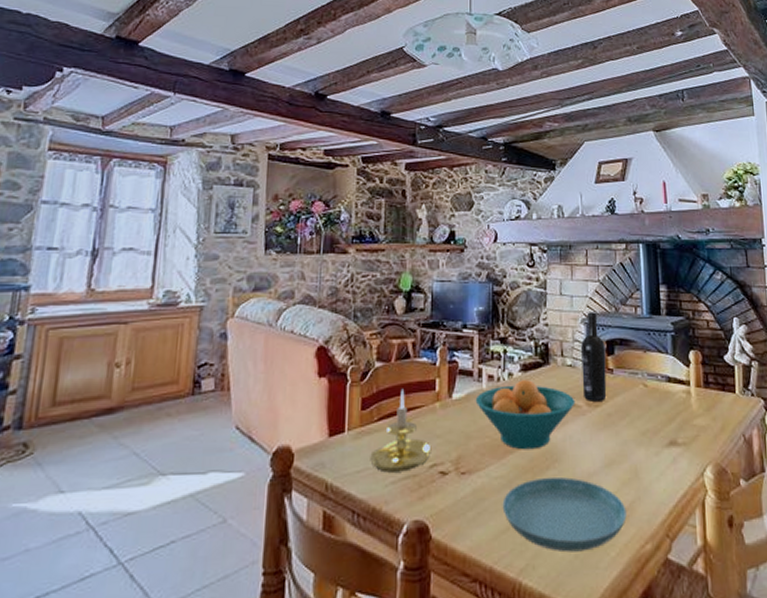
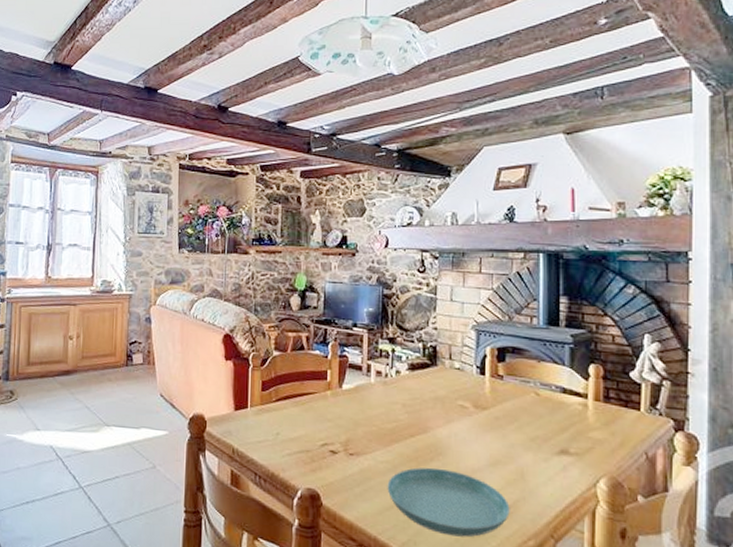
candle holder: present [370,388,432,473] -> none [269,376,323,447]
fruit bowl: present [475,380,575,450] -> none [363,378,462,442]
wine bottle: present [581,312,607,402] -> none [470,319,496,405]

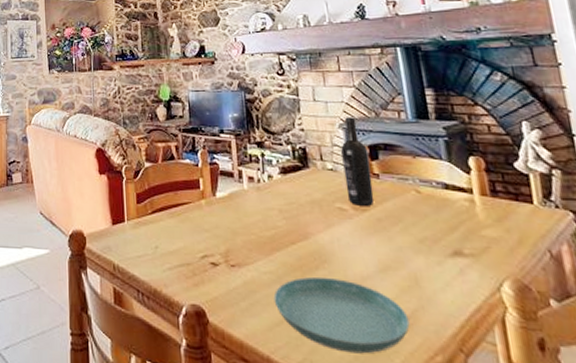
wine bottle: none [470,319,496,405] -> present [341,117,375,206]

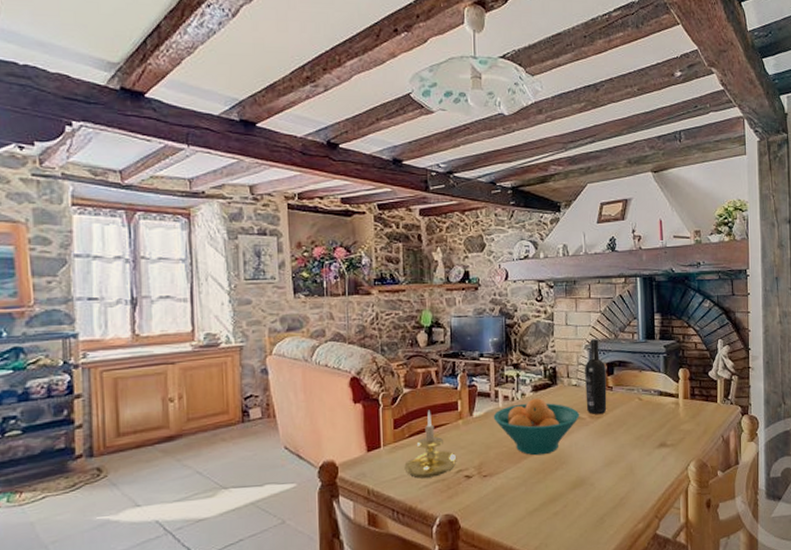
candle holder: none [148,186,202,260] -> present [404,410,457,479]
fruit bowl: none [238,182,341,249] -> present [493,398,580,456]
saucer: present [273,276,410,354] -> none [519,475,623,533]

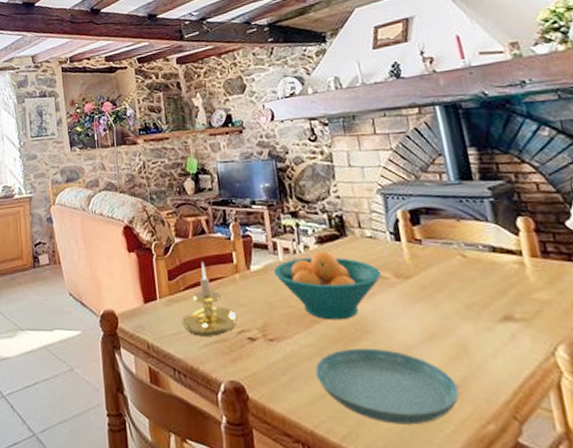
saucer: none [519,475,623,533] -> present [315,347,460,425]
wine bottle: present [585,339,607,414] -> none [380,181,418,273]

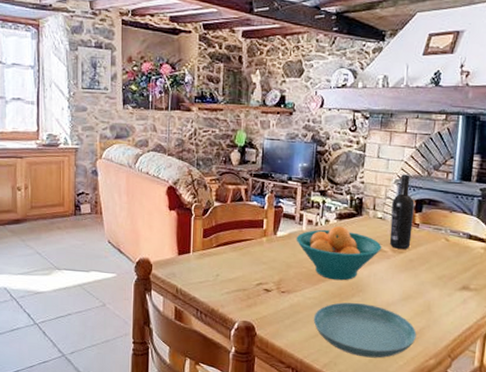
candle holder: present [182,261,238,336] -> none [210,224,259,286]
wine bottle: none [380,181,418,273] -> present [389,174,415,249]

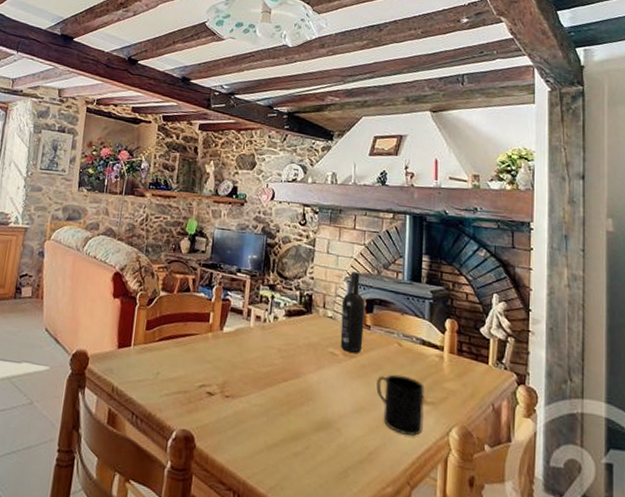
fruit bowl: present [296,226,382,281] -> none [242,324,333,387]
saucer: present [313,302,417,358] -> none [258,412,371,483]
mug: none [423,266,469,318] -> present [376,374,425,437]

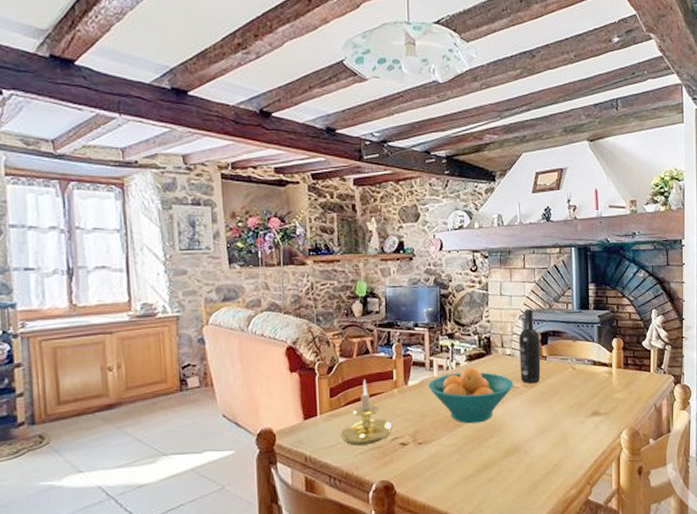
candle holder: none [150,316,202,387] -> present [340,379,393,446]
fruit bowl: none [242,324,333,387] -> present [428,368,514,424]
mug: present [376,374,425,437] -> none [556,394,598,445]

